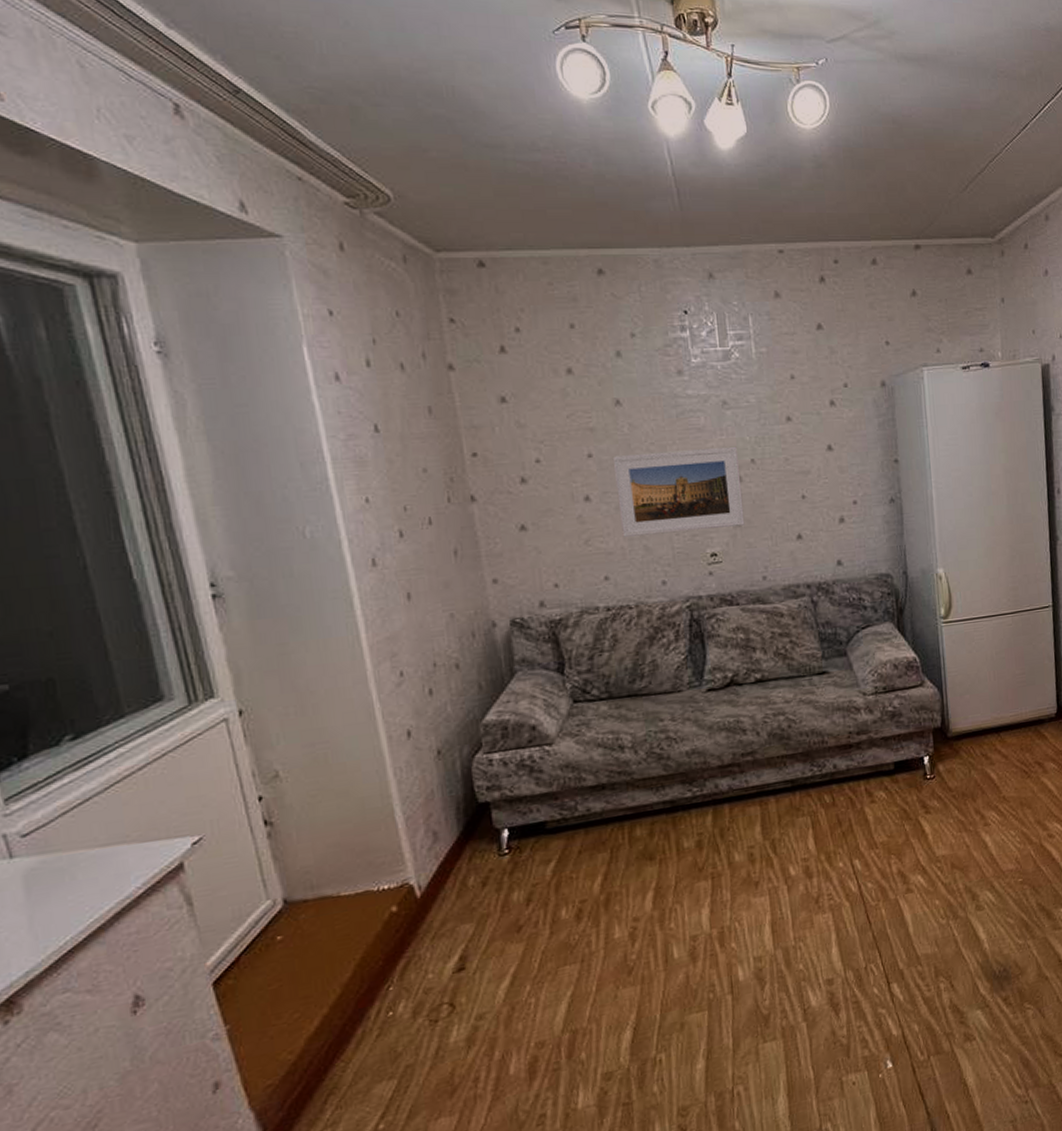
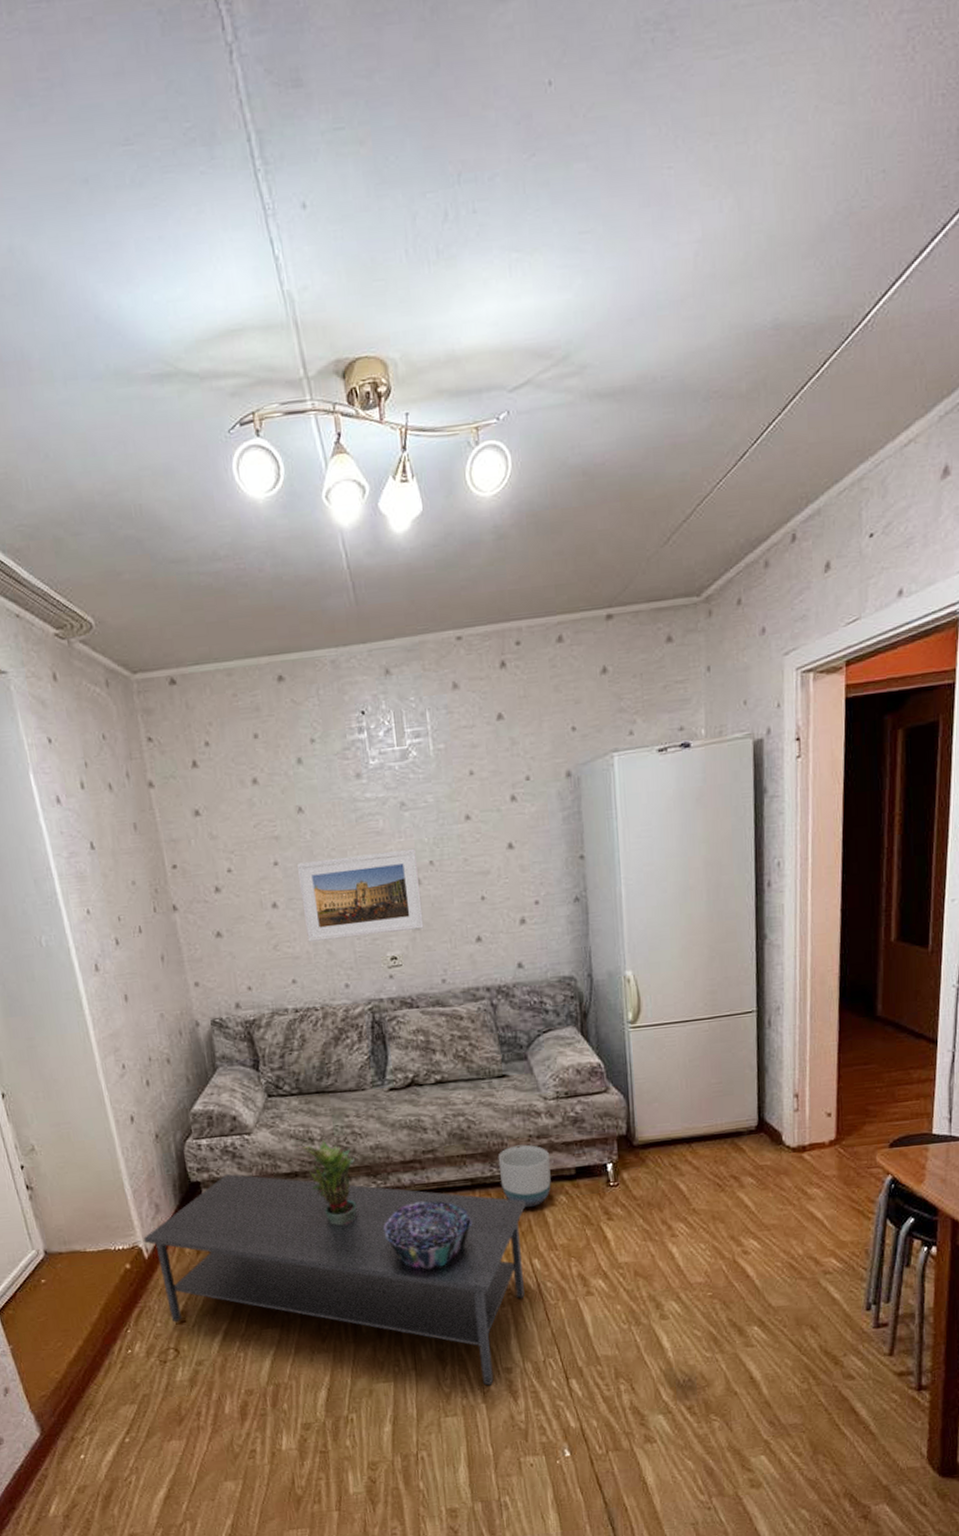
coffee table: none [416,790,847,1002] -> present [143,1173,526,1386]
potted plant: none [605,747,671,841] -> present [297,1140,358,1226]
decorative bowl: none [699,805,793,881] -> present [383,1201,473,1270]
planter: none [818,741,871,807] -> present [498,1144,551,1208]

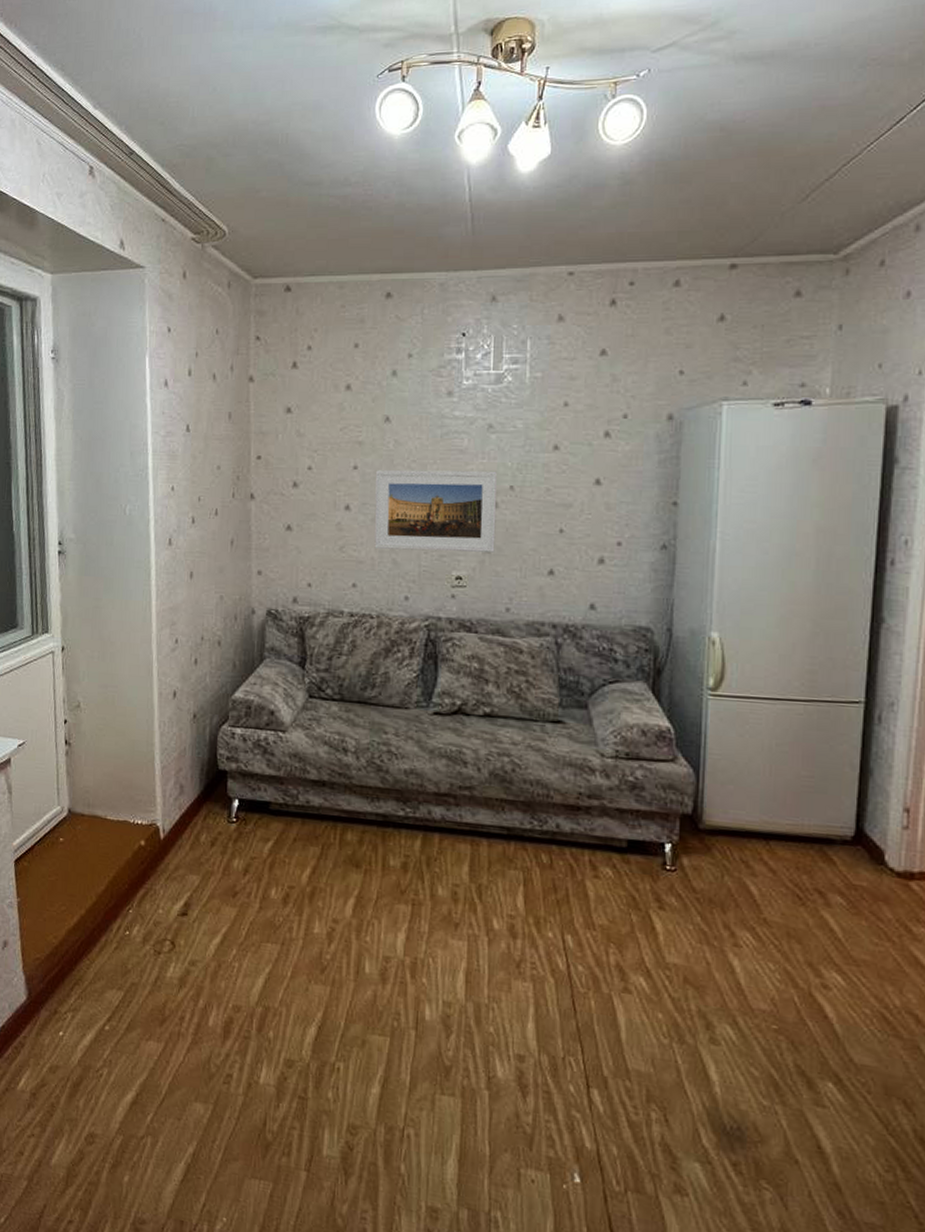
coffee table: present [143,1173,526,1386] -> none [163,768,566,1071]
potted plant: present [297,1140,358,1226] -> none [330,753,386,849]
decorative bowl: present [383,1201,473,1270] -> none [405,840,503,919]
planter: present [498,1144,551,1208] -> none [540,800,599,875]

